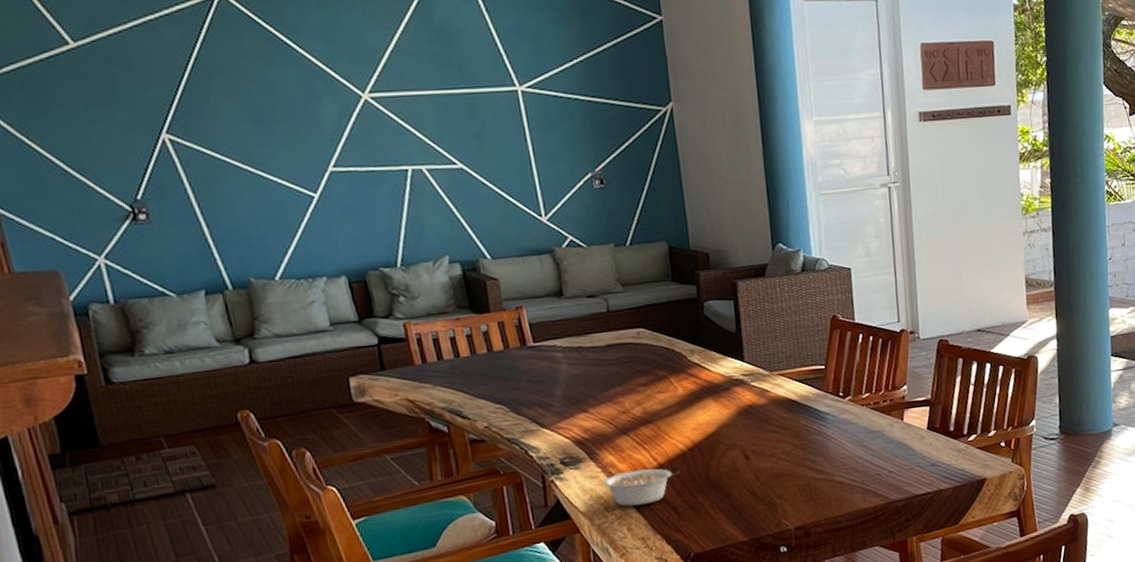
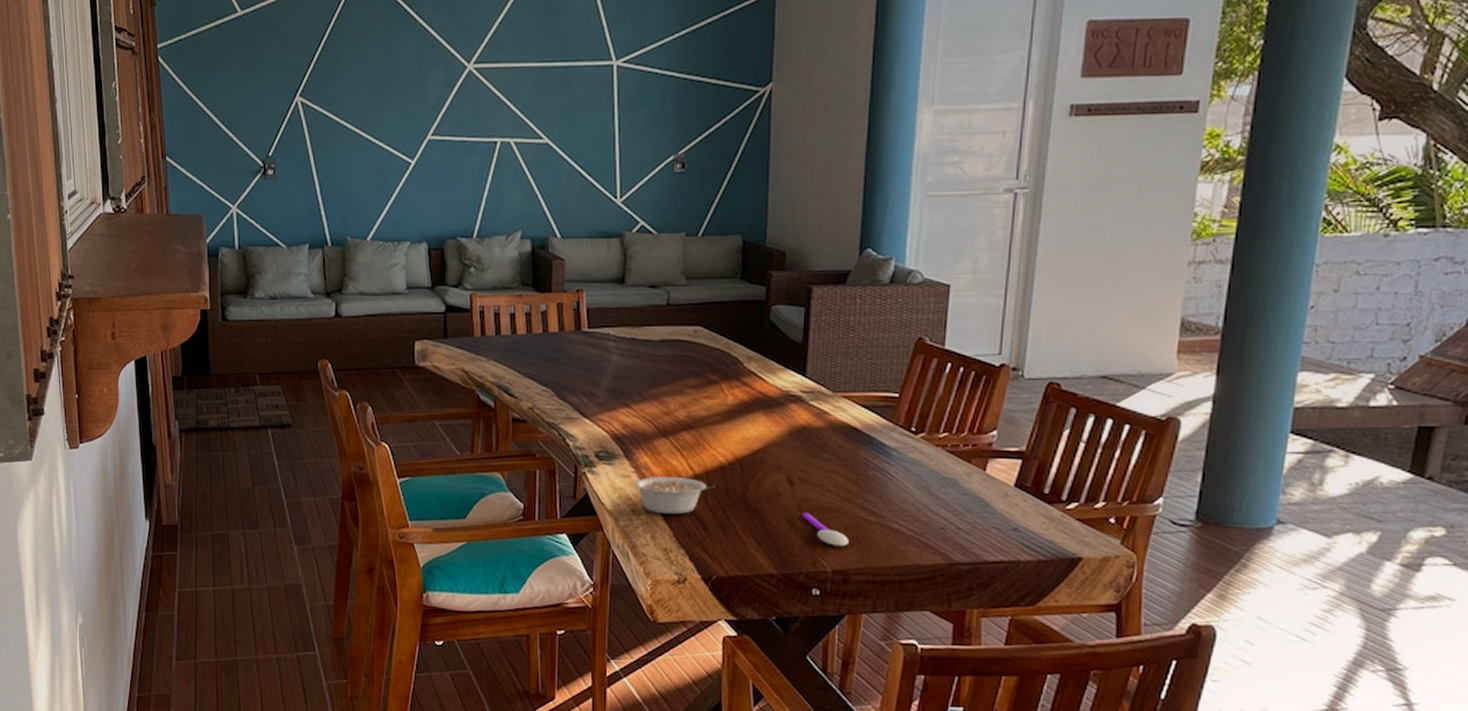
spoon: none [760,481,805,506] -> present [802,513,850,547]

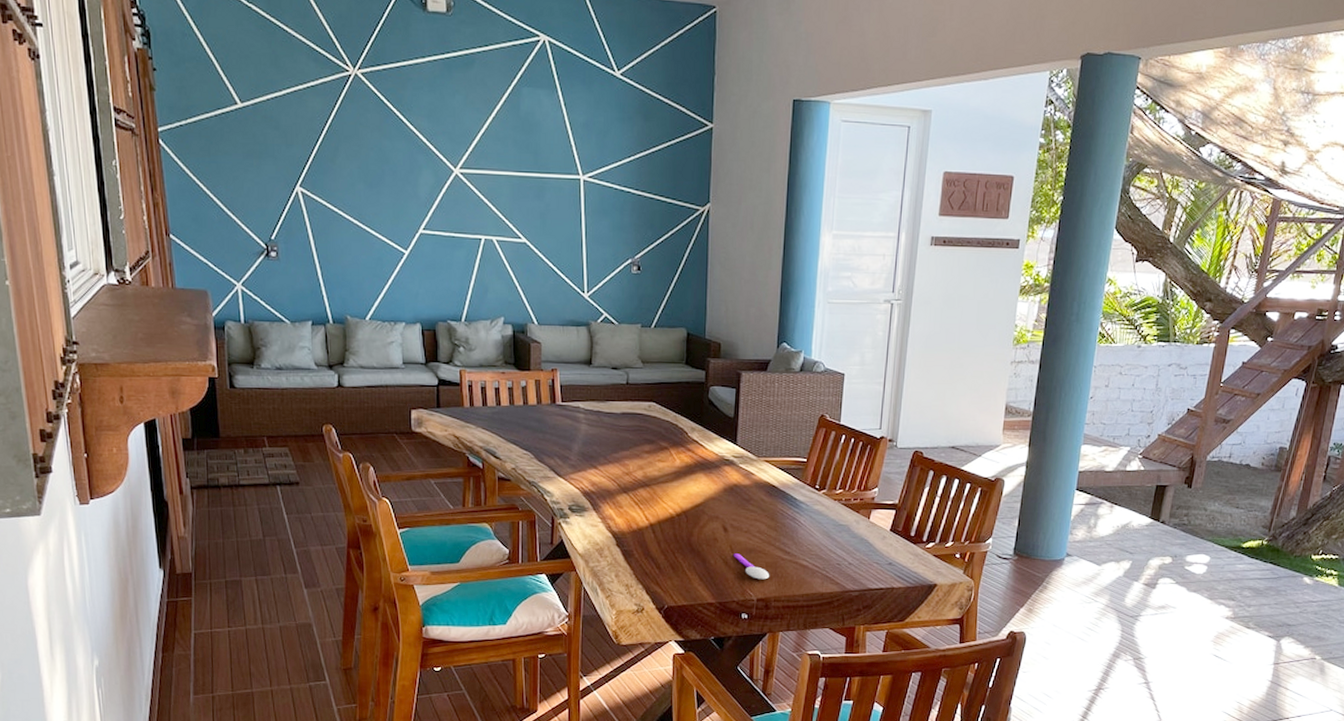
legume: present [633,476,715,515] -> none [600,525,666,557]

